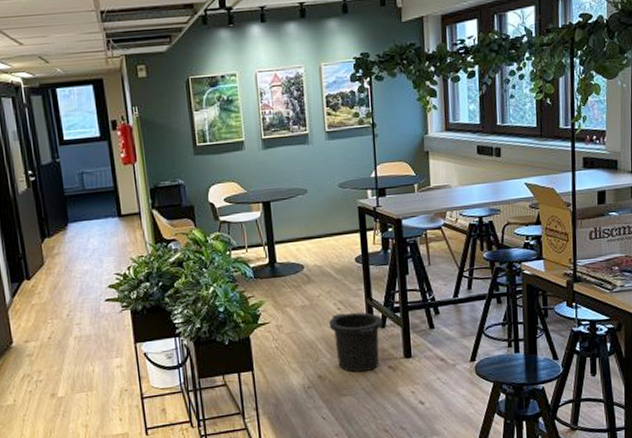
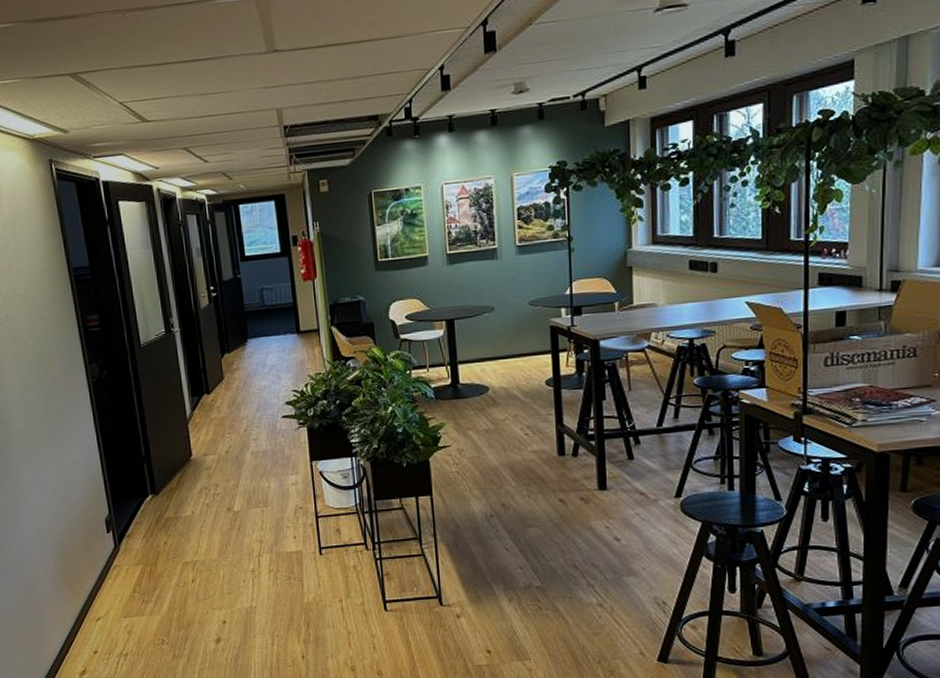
trash can: present [328,312,382,373] -> none [514,438,574,503]

